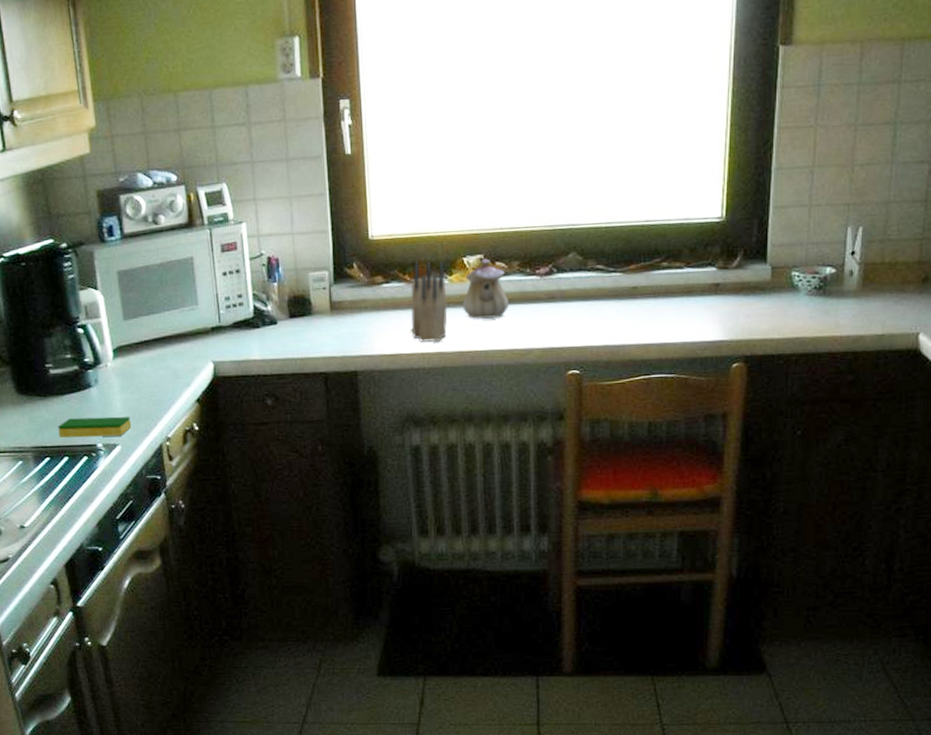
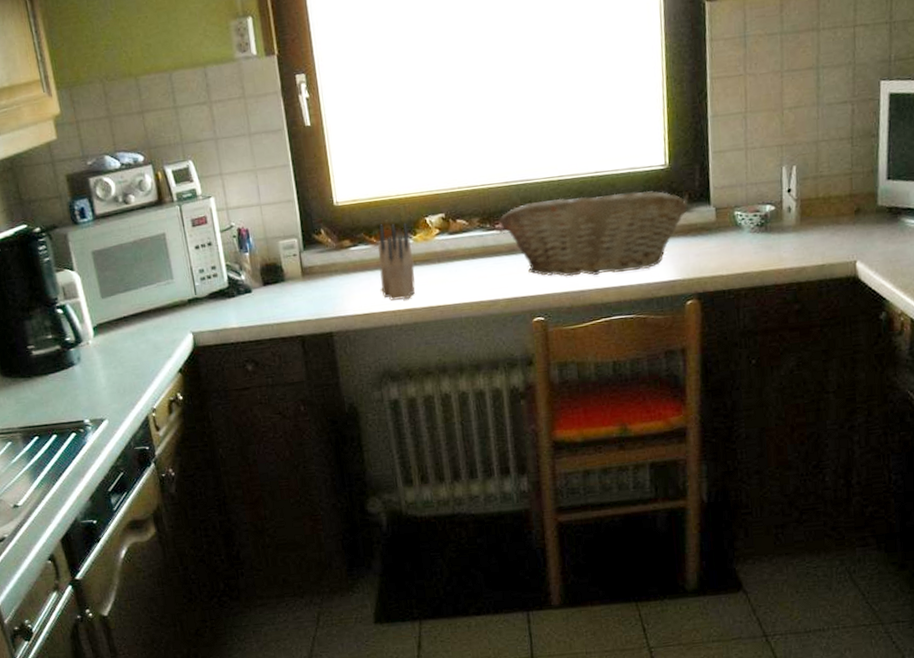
dish sponge: present [58,416,132,438] -> none [44,391,117,416]
teapot: present [463,258,509,320] -> none [428,217,472,275]
fruit basket: none [540,244,742,330] -> present [499,191,688,277]

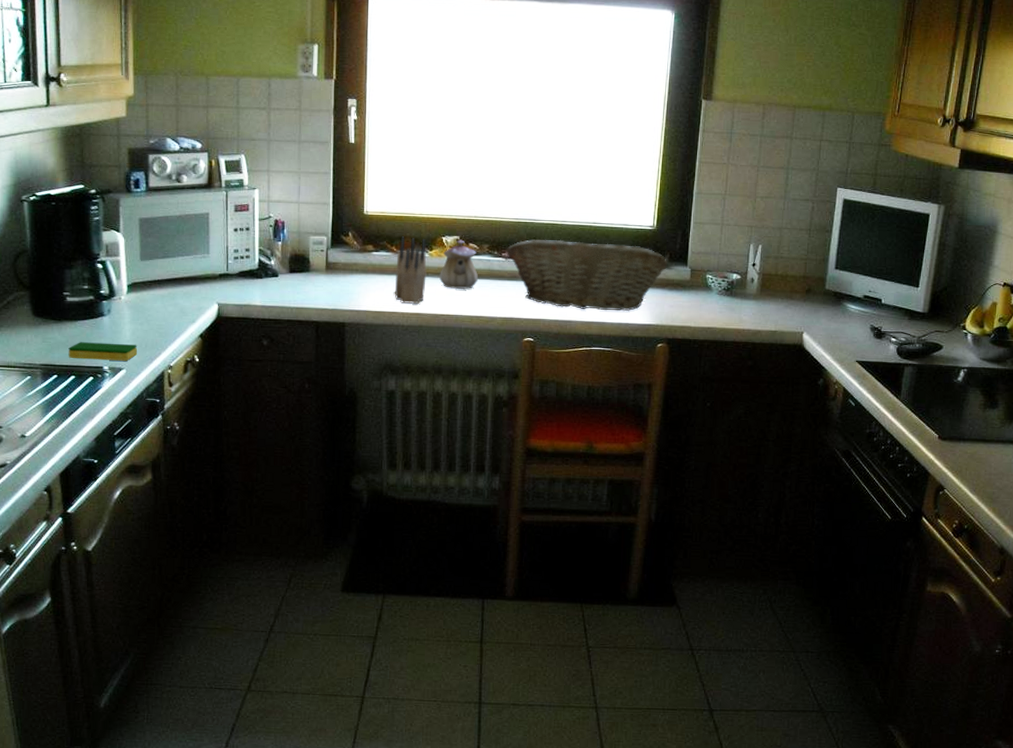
dish sponge: none [44,391,117,416] -> present [68,342,138,361]
teapot: none [428,217,472,275] -> present [439,239,478,290]

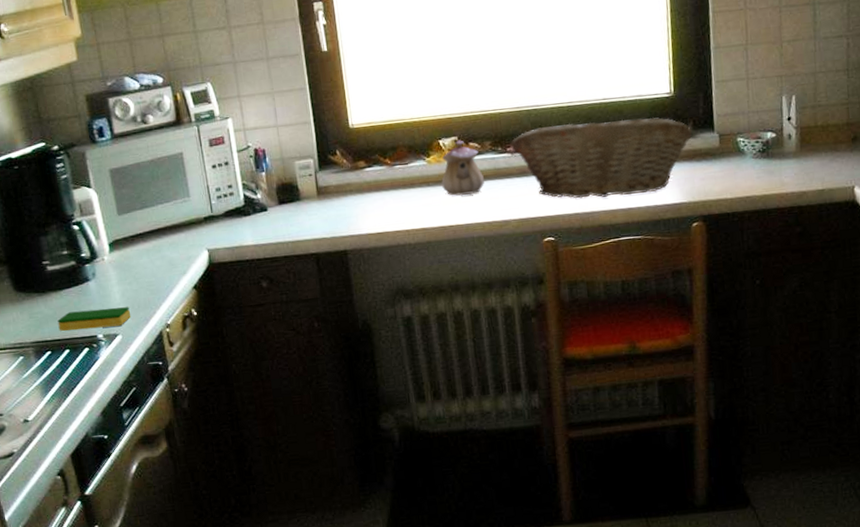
knife block: present [394,236,427,305] -> none [392,146,429,220]

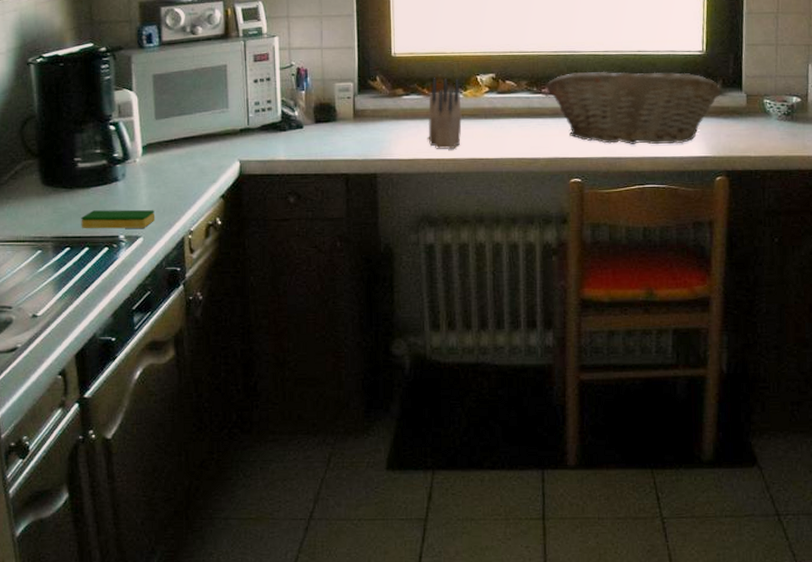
knife block: none [392,146,429,220] -> present [428,78,462,150]
teapot: present [441,140,484,196] -> none [476,77,517,131]

